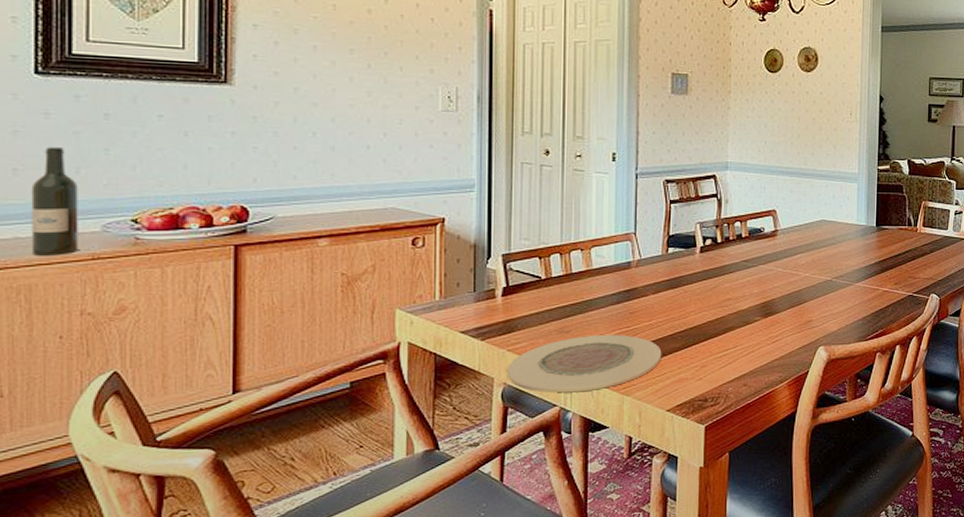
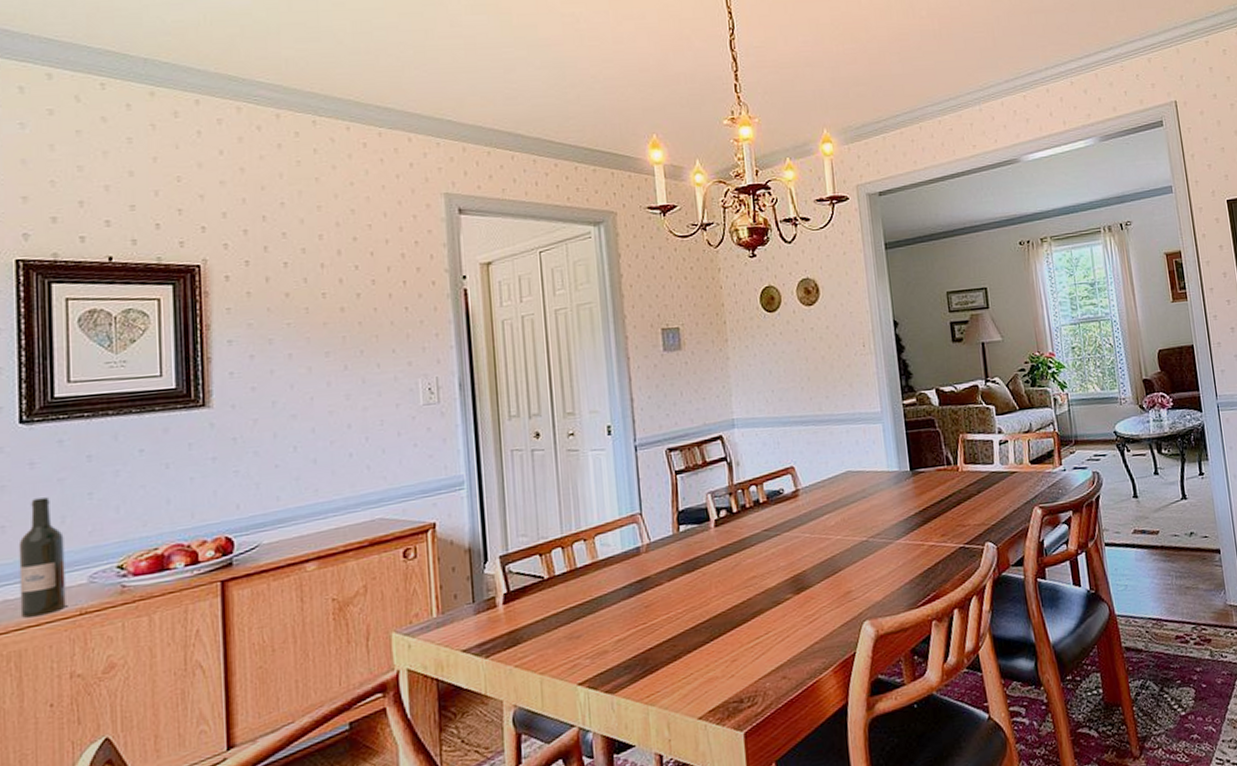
plate: present [506,335,662,394] -> none [515,633,686,713]

